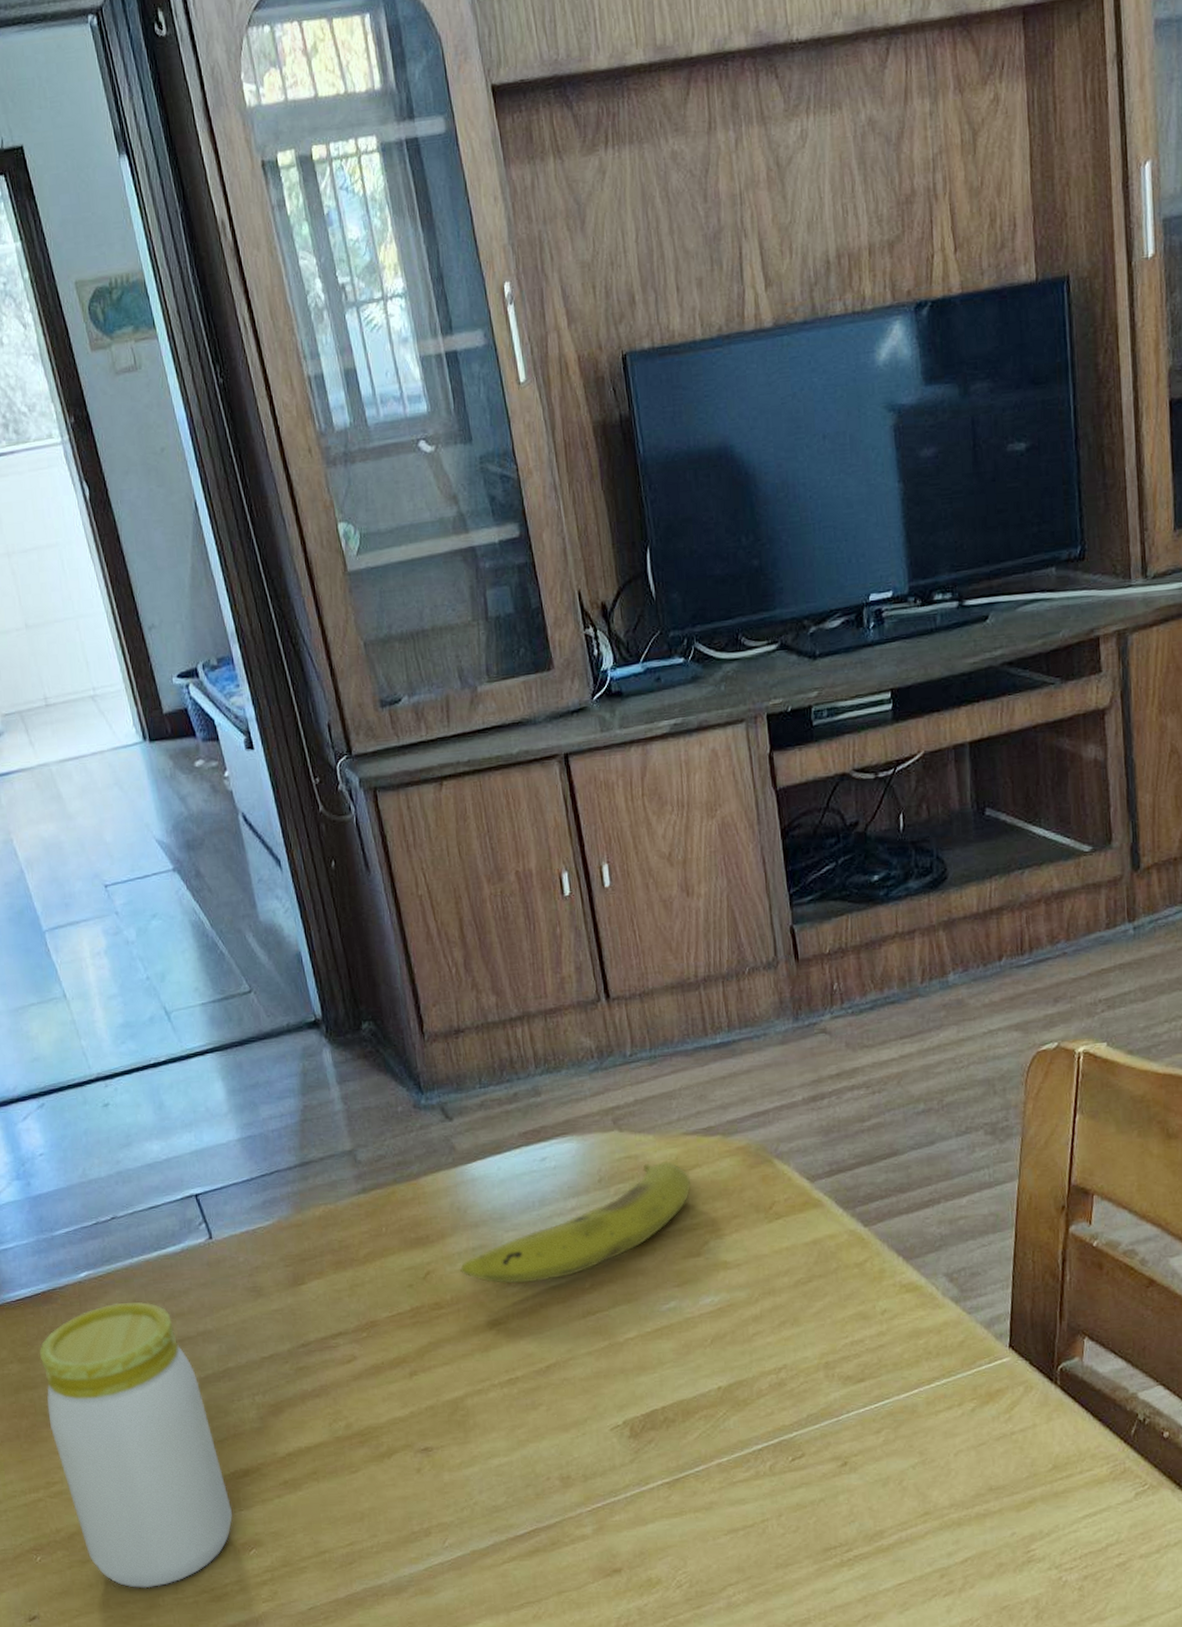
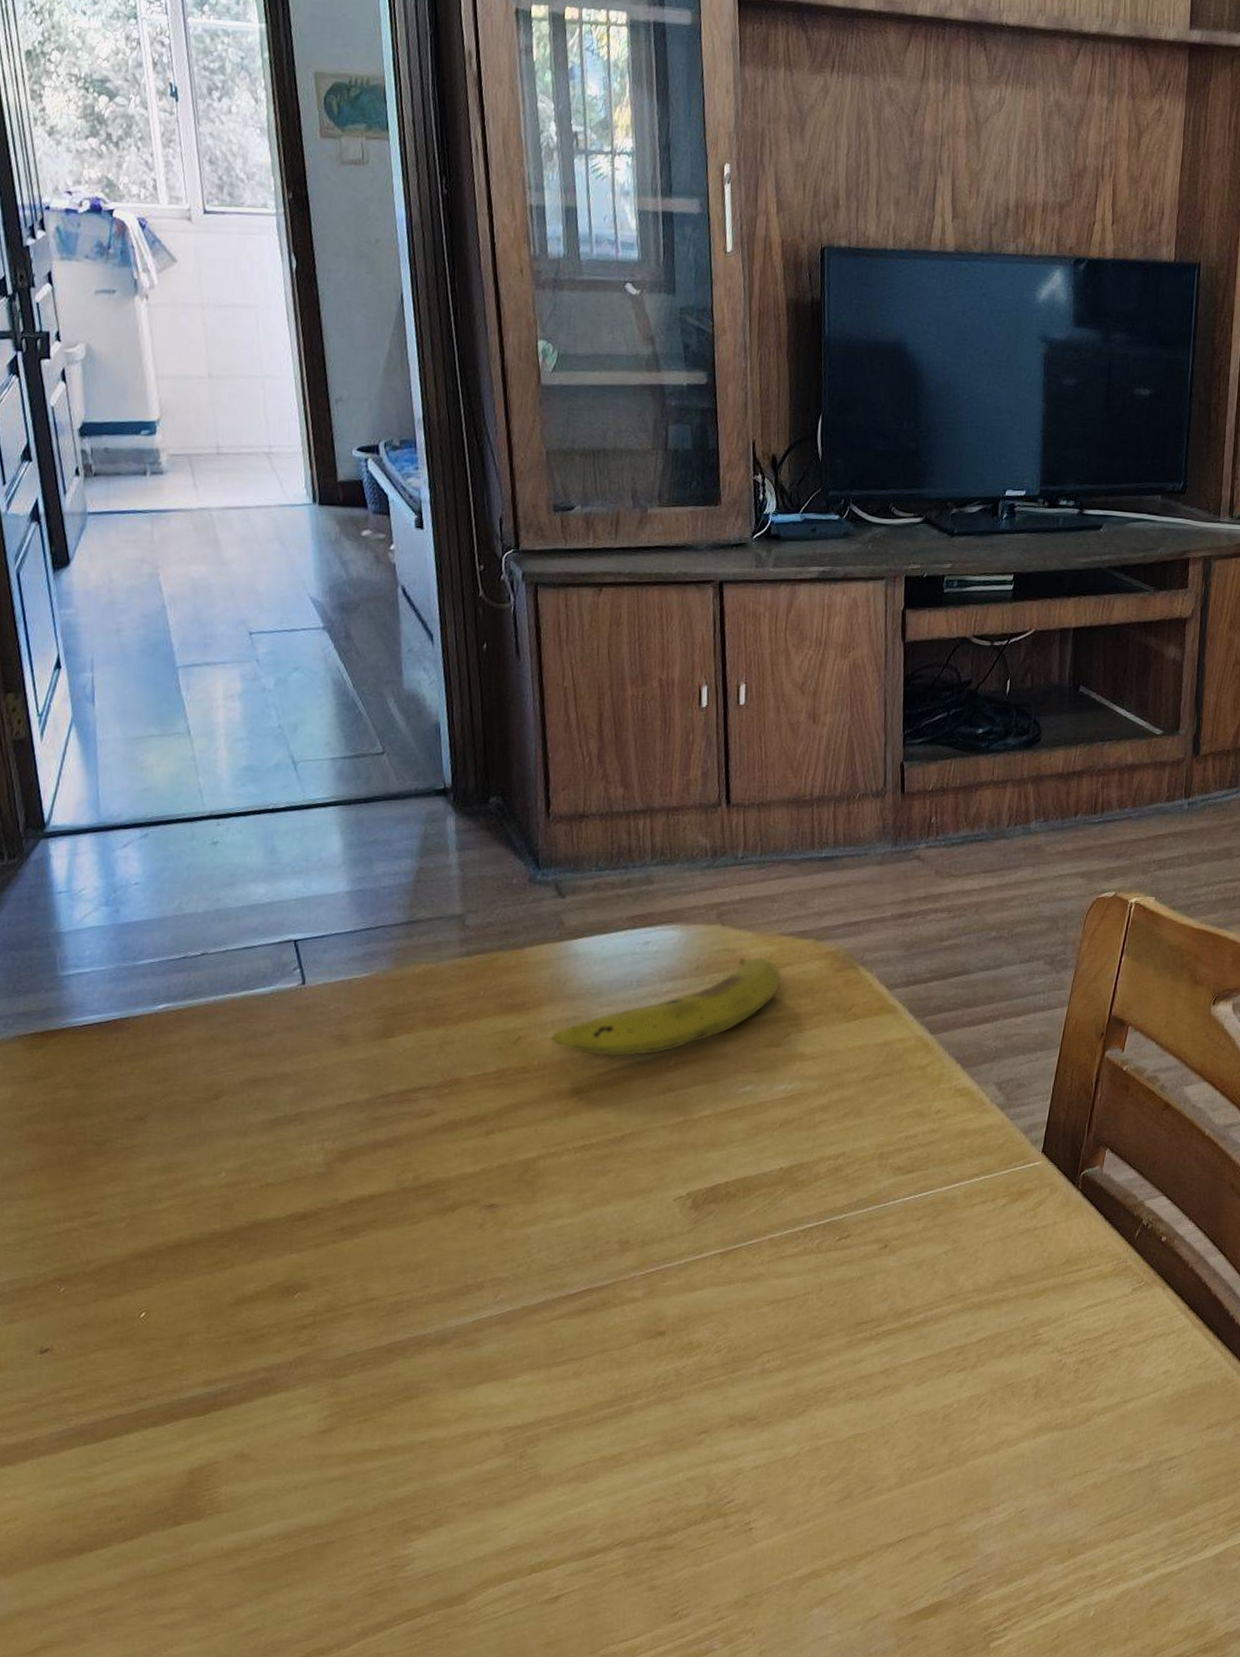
jar: present [40,1302,232,1589] -> none [98,1037,282,1326]

